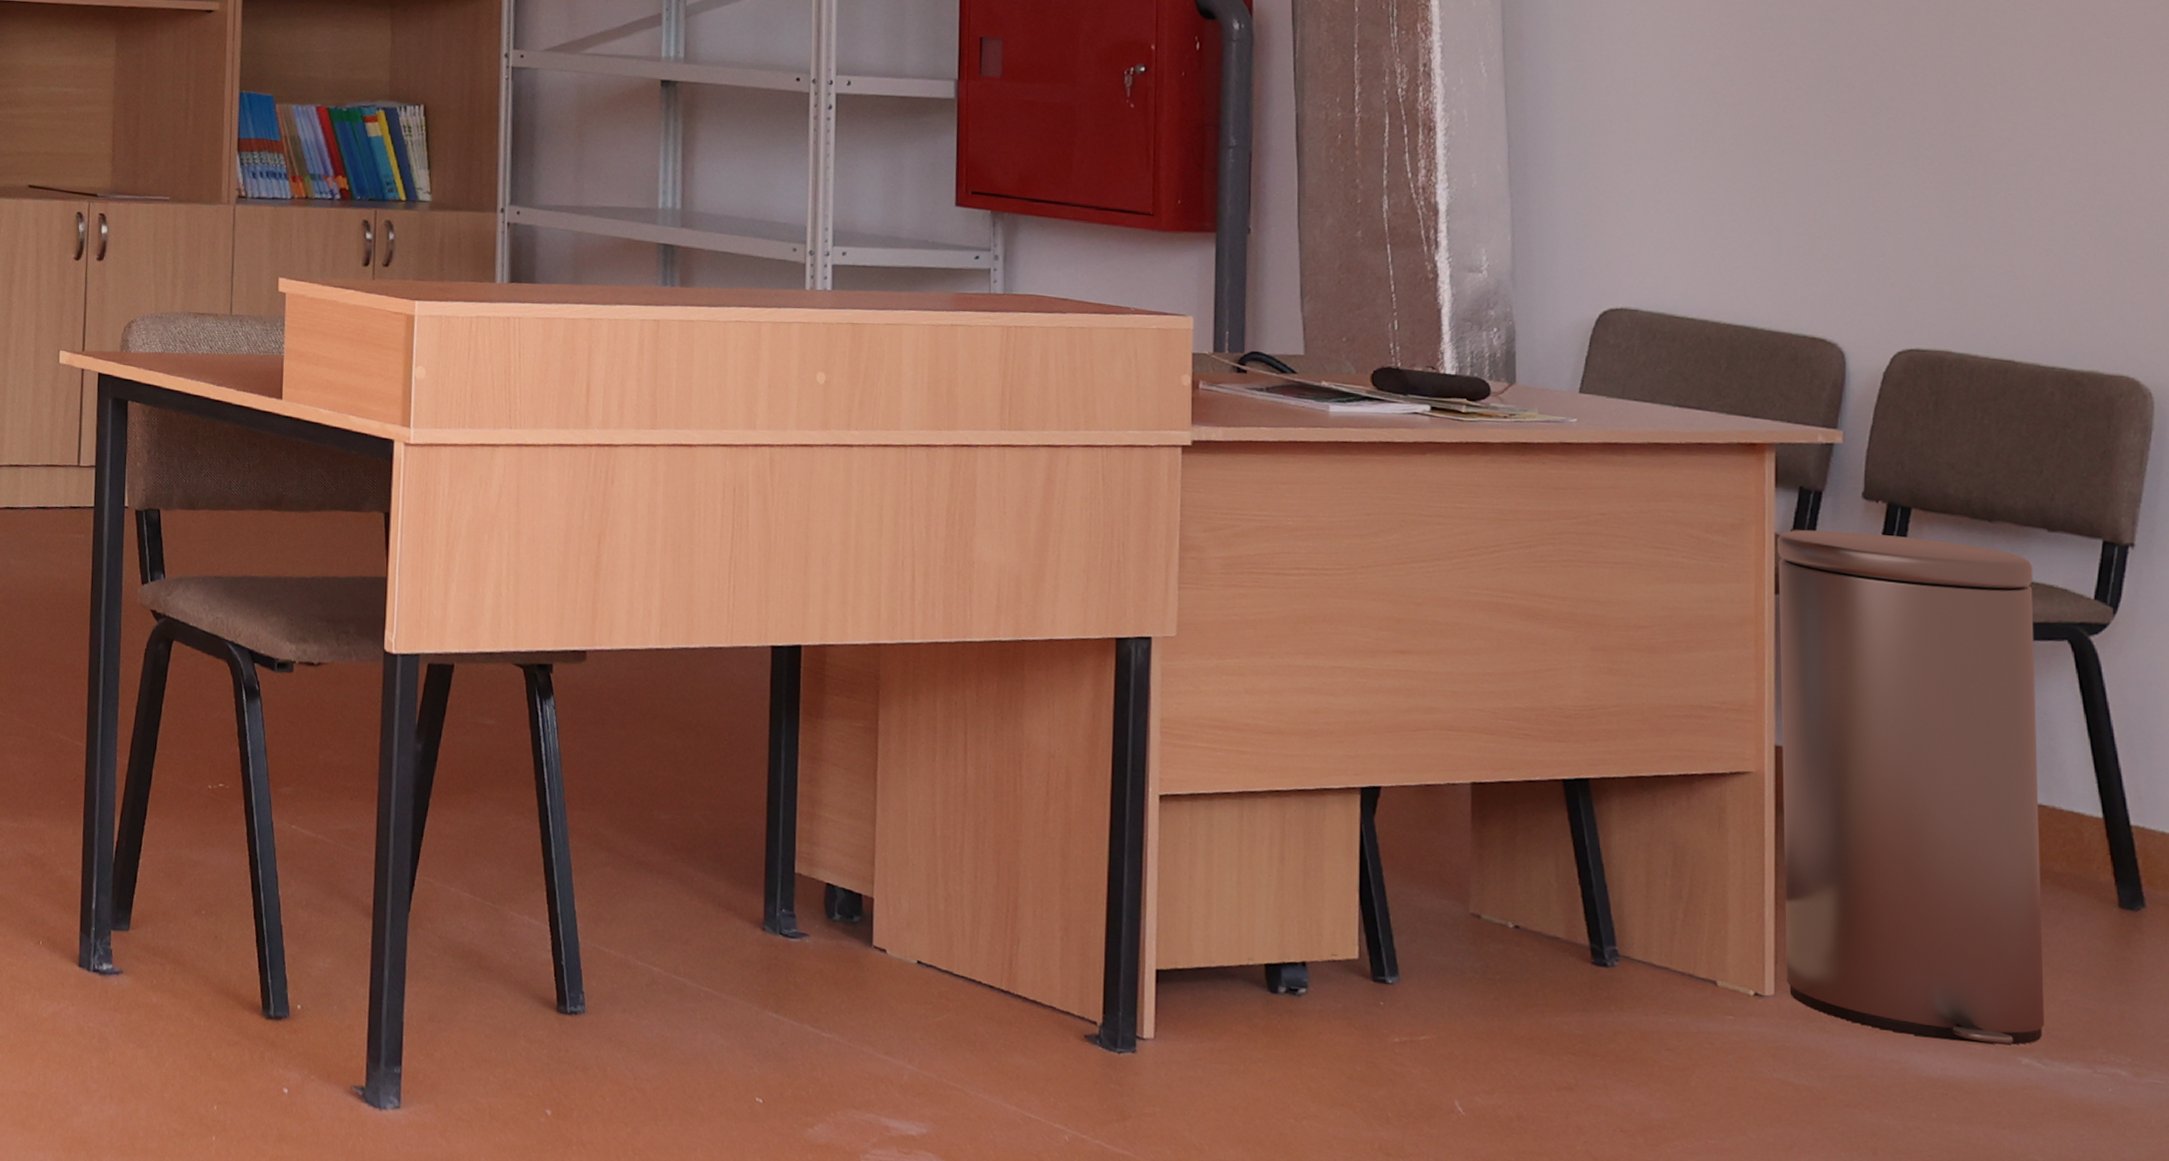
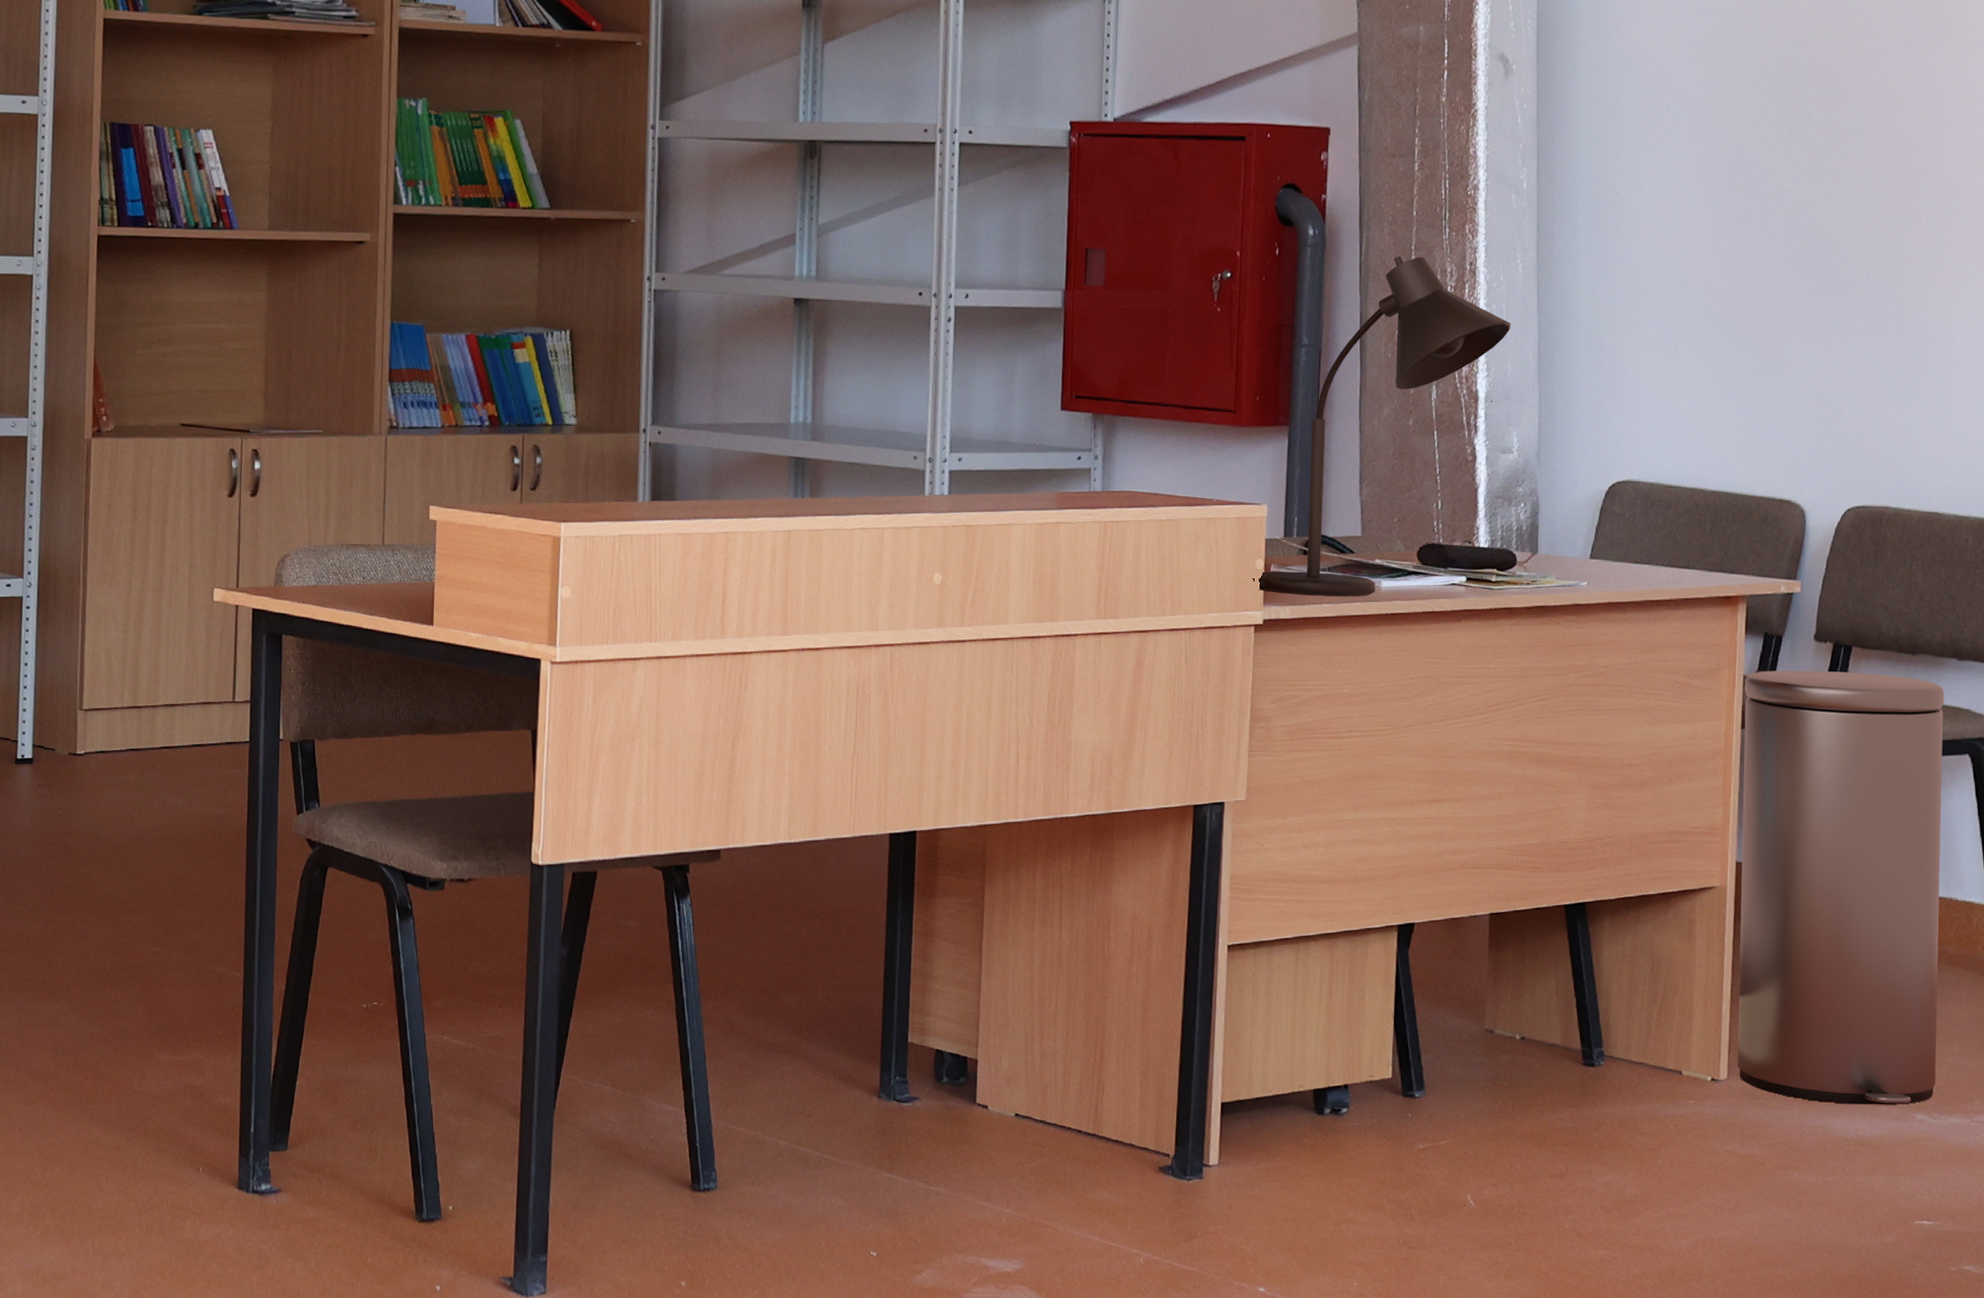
desk lamp: none [1178,55,1475,422] -> present [1252,256,1511,597]

